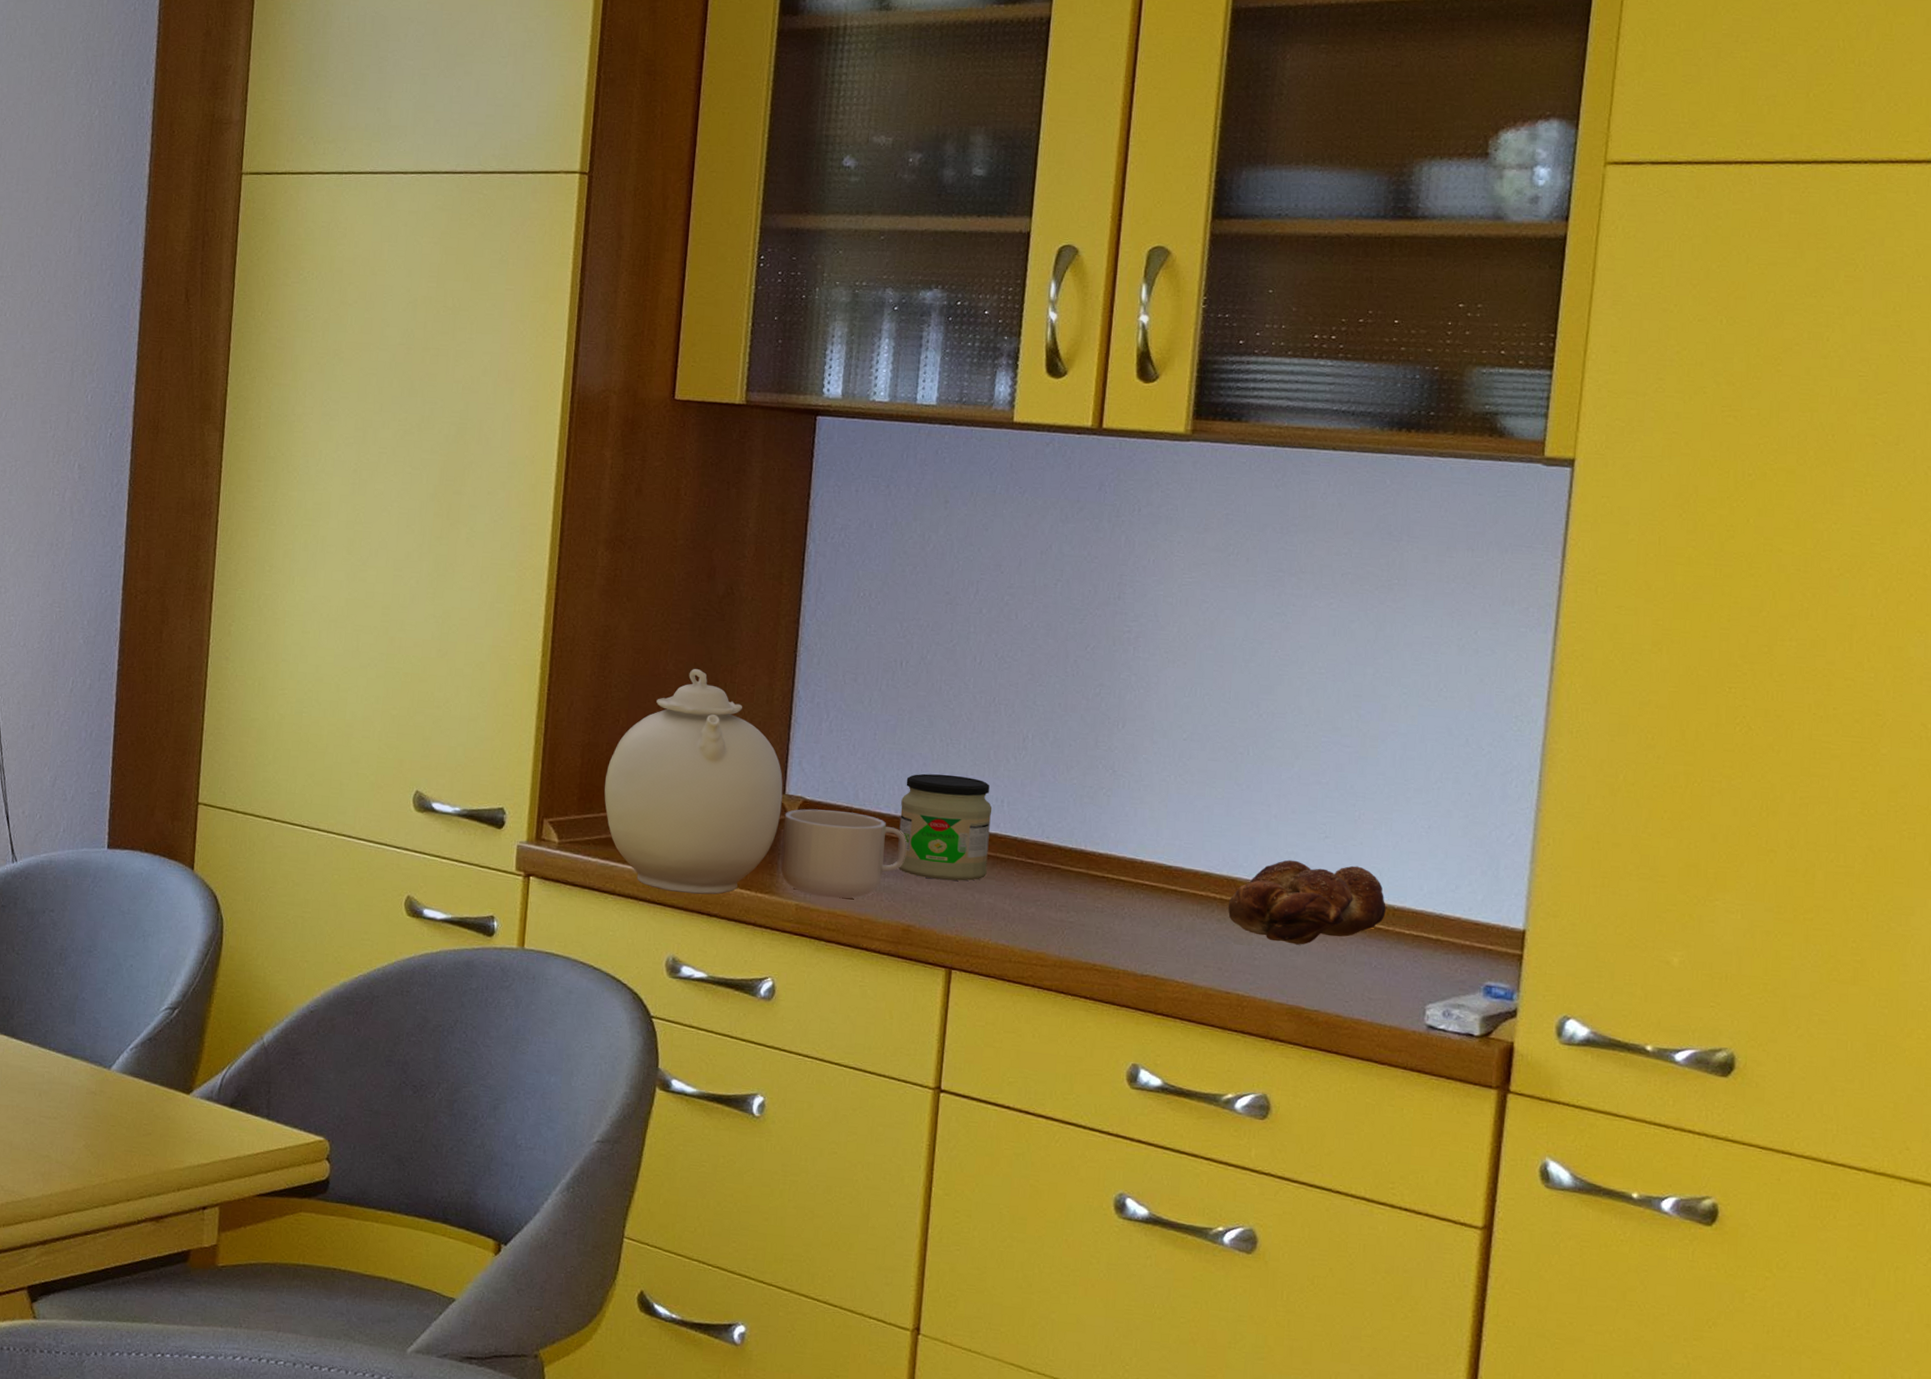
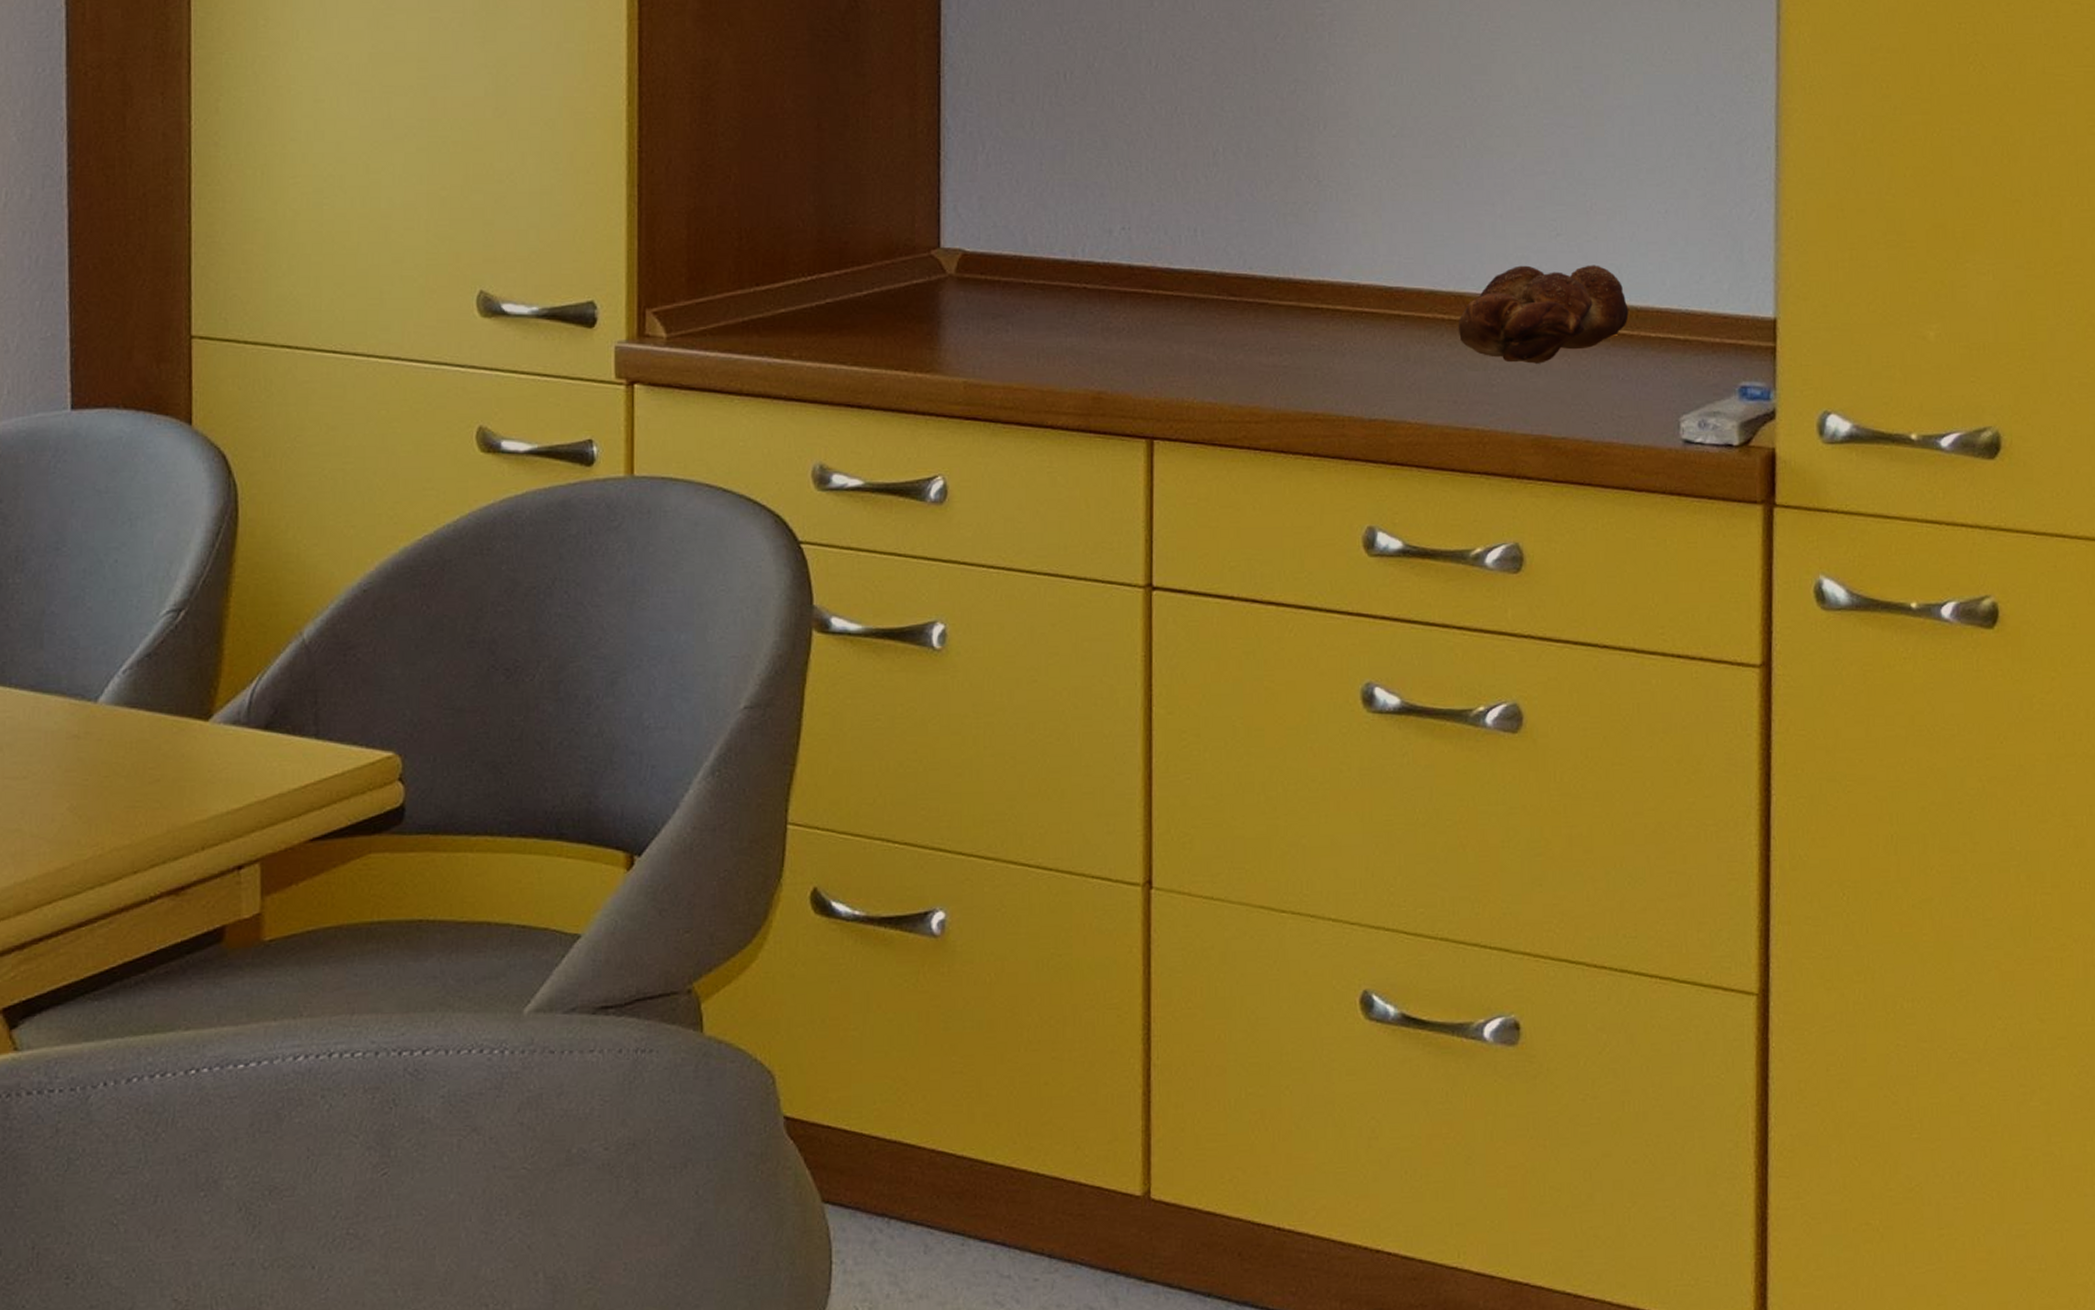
teapot: present [604,668,783,895] -> none [719,103,937,384]
cup: present [780,809,907,899] -> none [941,262,1090,369]
jar: present [897,773,992,881] -> none [1078,204,1185,333]

